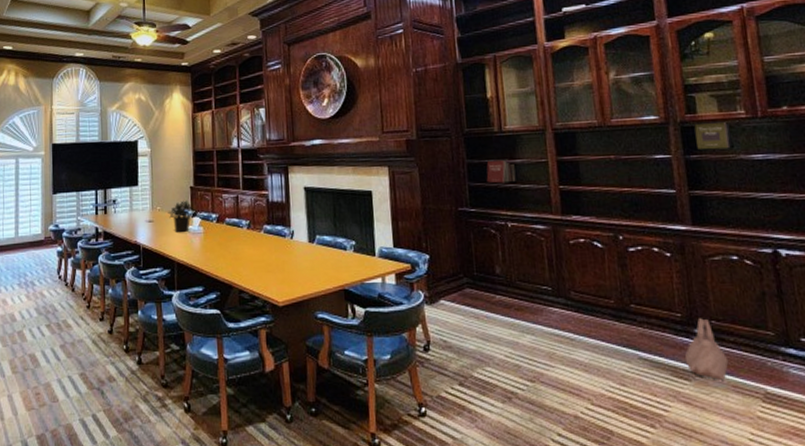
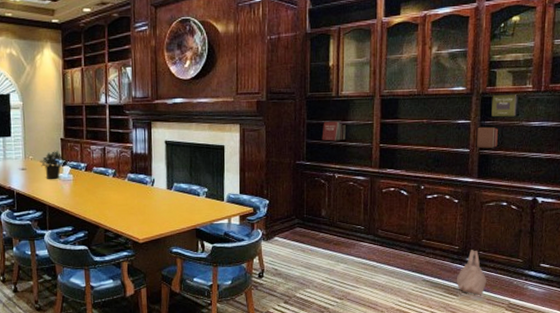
books: none [682,161,712,188] -> present [477,126,498,148]

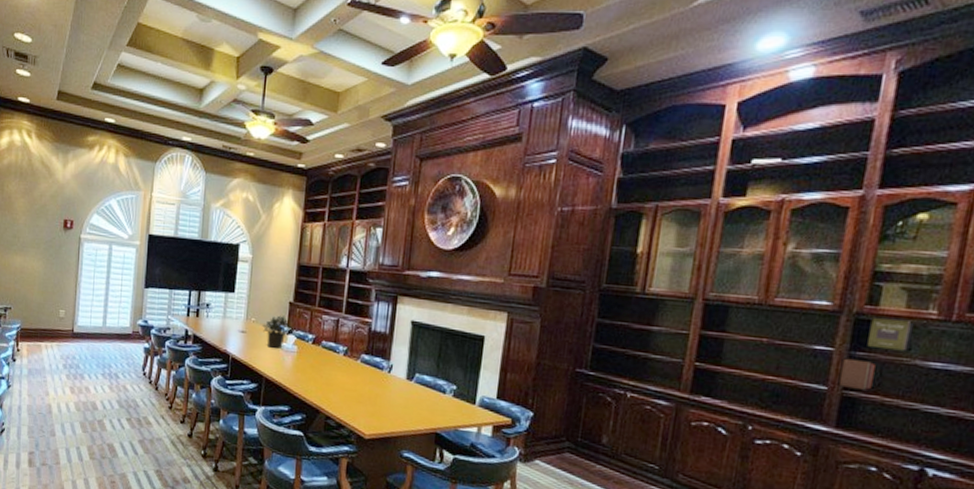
books: present [321,120,346,141] -> none [614,322,650,351]

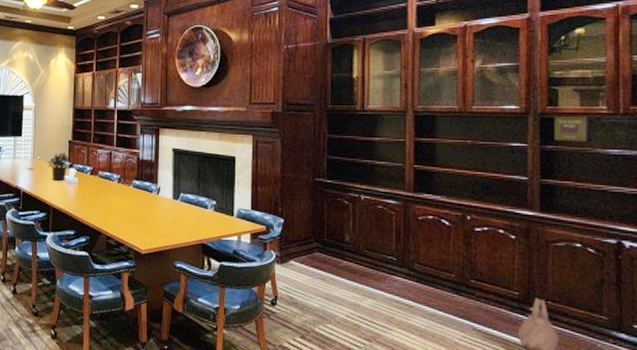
books: present [839,358,876,390] -> none [537,151,564,177]

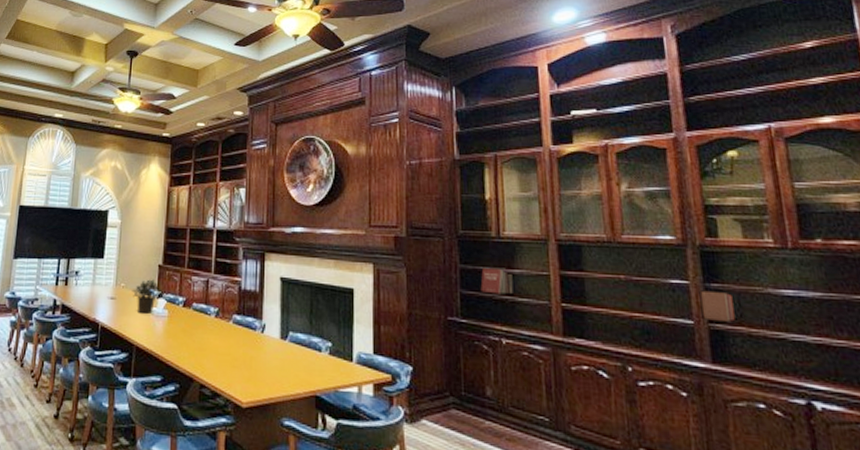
books: none [345,136,373,159] -> present [480,267,513,295]
books: none [537,151,564,177] -> present [701,290,735,322]
books: present [554,114,590,142] -> none [715,246,759,281]

